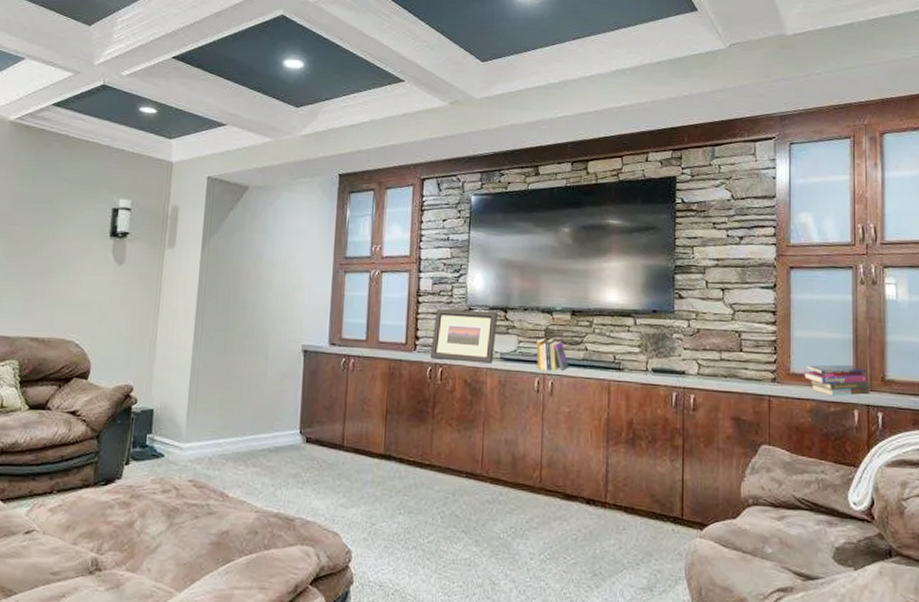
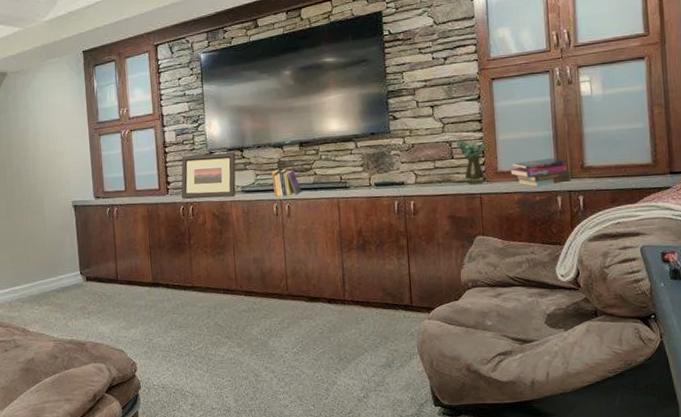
vase: none [746,330,780,386] -> present [456,139,487,186]

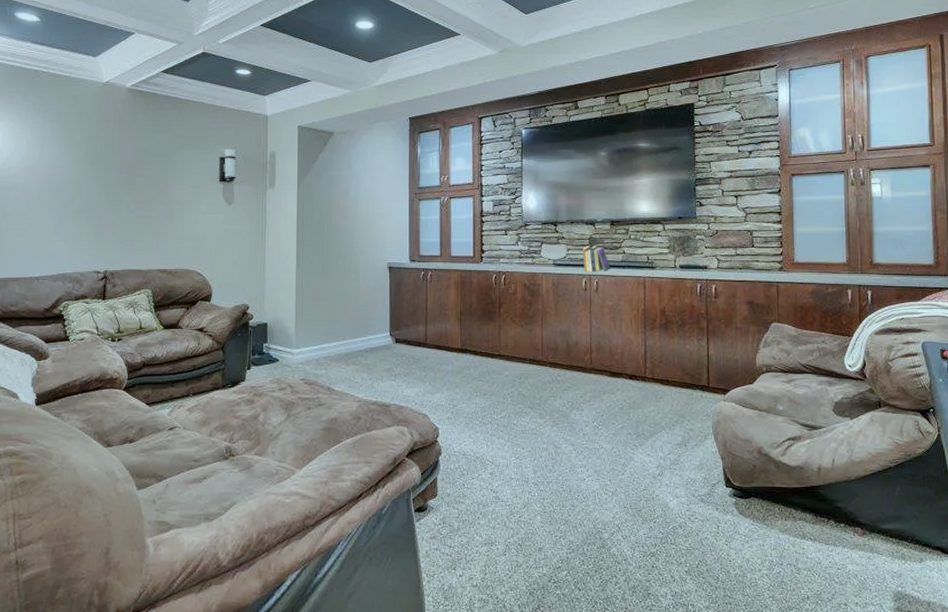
picture frame: present [181,153,236,199] -> none [495,226,550,269]
vase: present [456,139,487,186] -> none [757,229,785,274]
books: present [510,157,570,187] -> none [806,252,860,279]

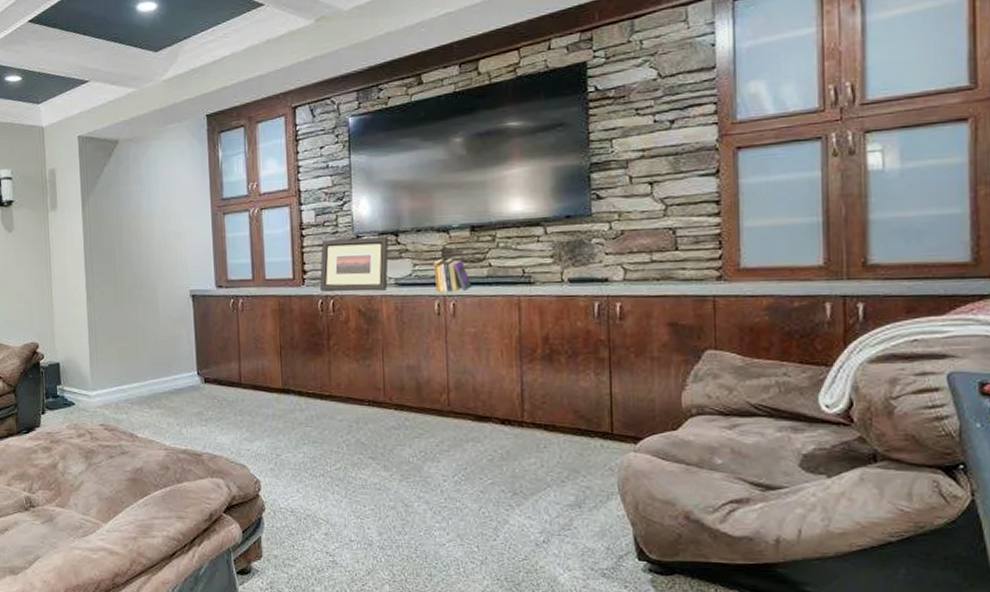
picture frame: none [495,226,550,269] -> present [320,237,389,292]

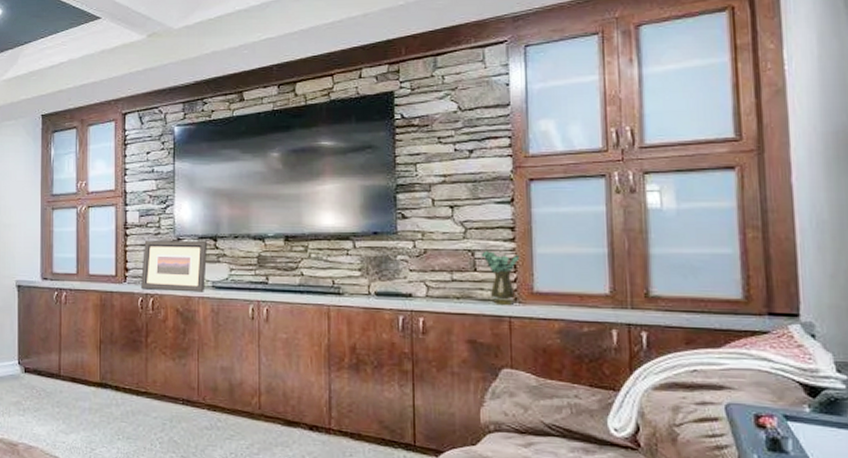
books: present [433,258,472,293] -> none [249,265,285,298]
vase: none [683,225,726,285] -> present [481,248,520,306]

